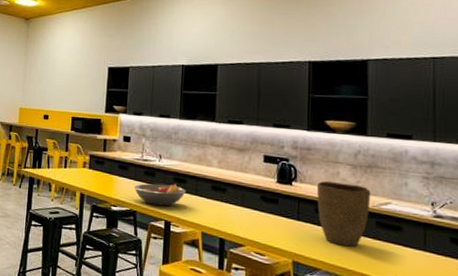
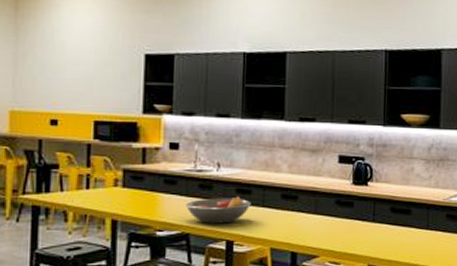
vase: present [317,181,371,247] -> none [392,179,442,243]

